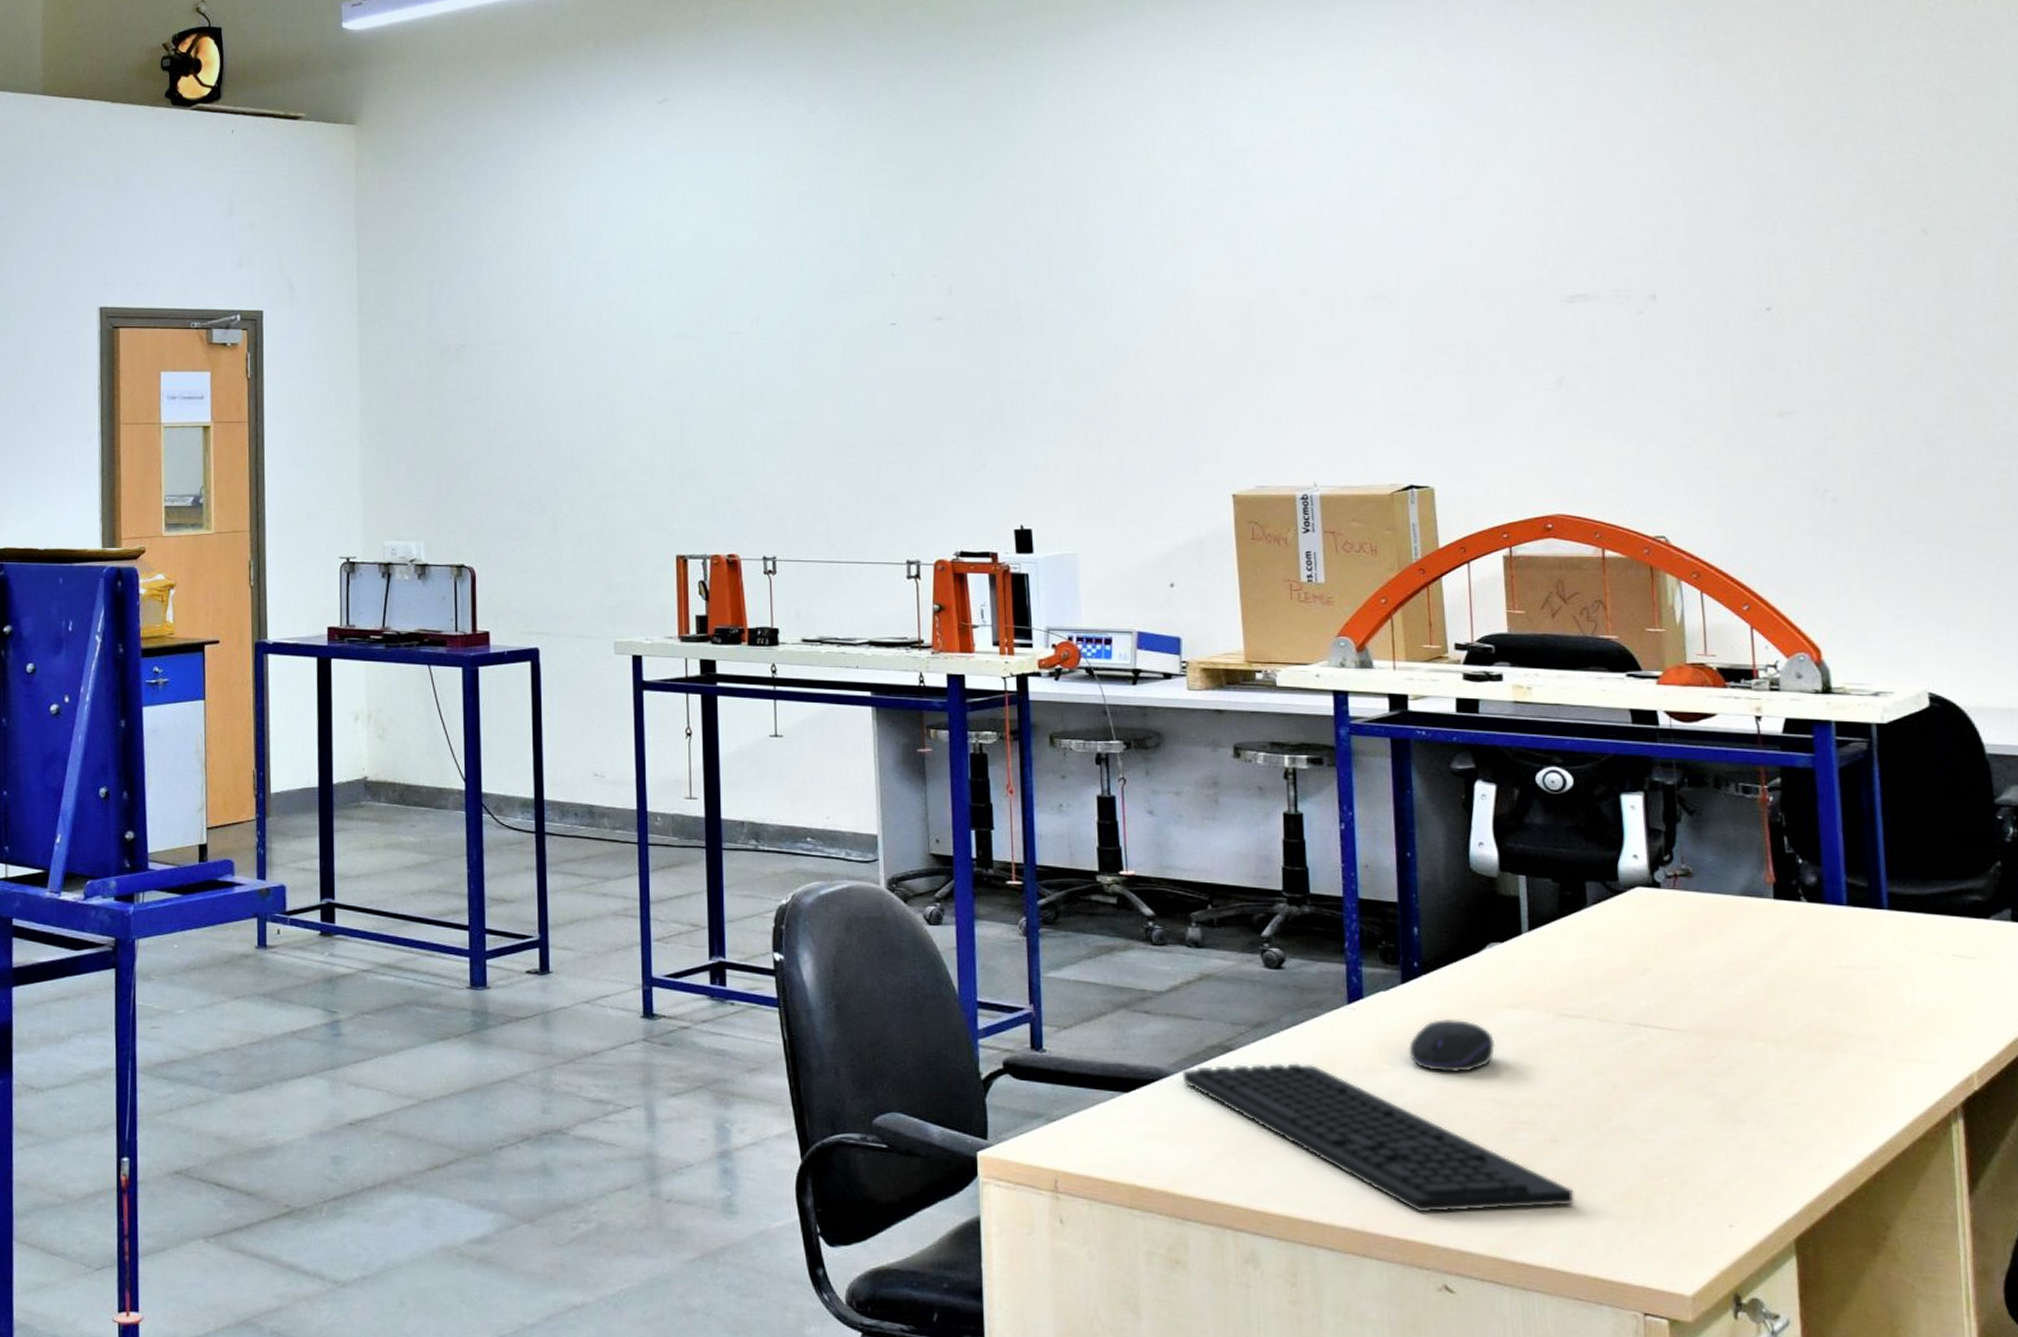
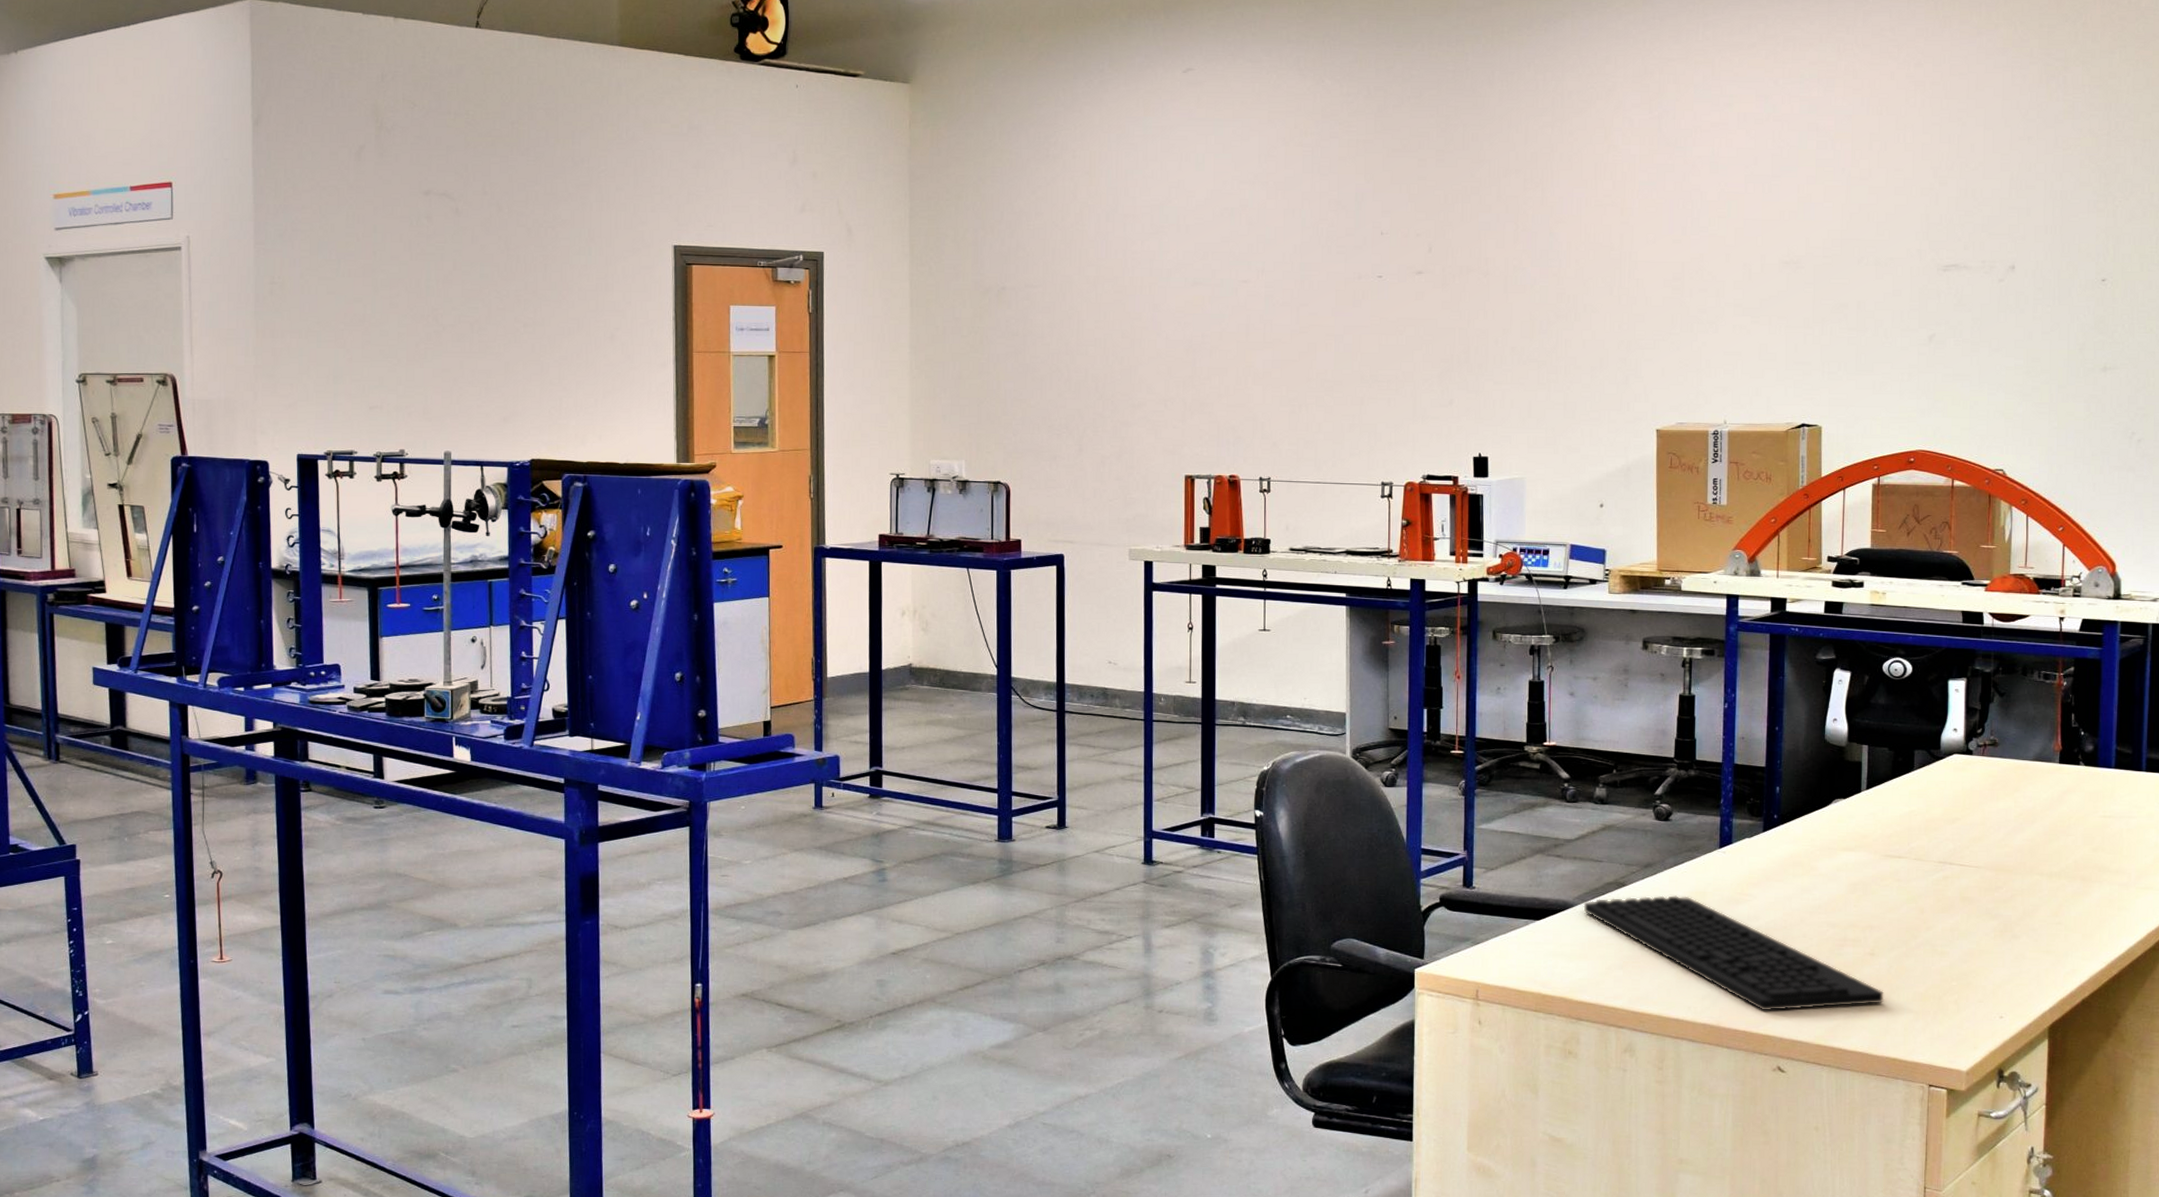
computer mouse: present [1409,1018,1496,1073] -> none [1765,859,1833,902]

